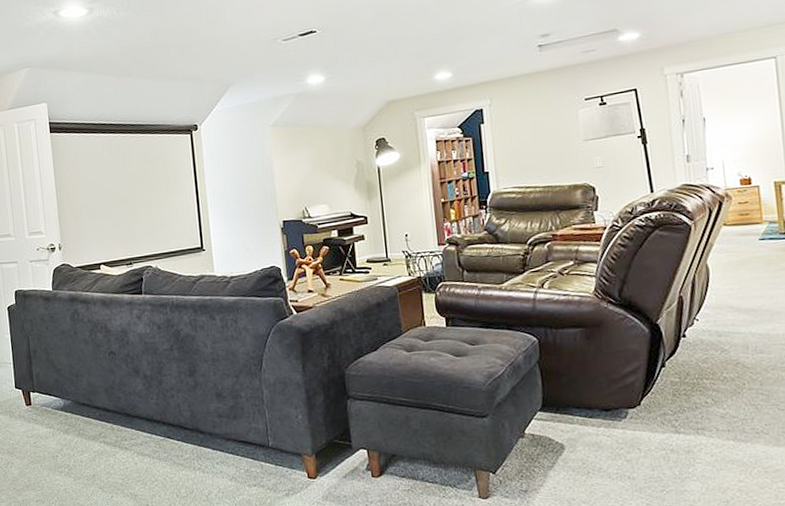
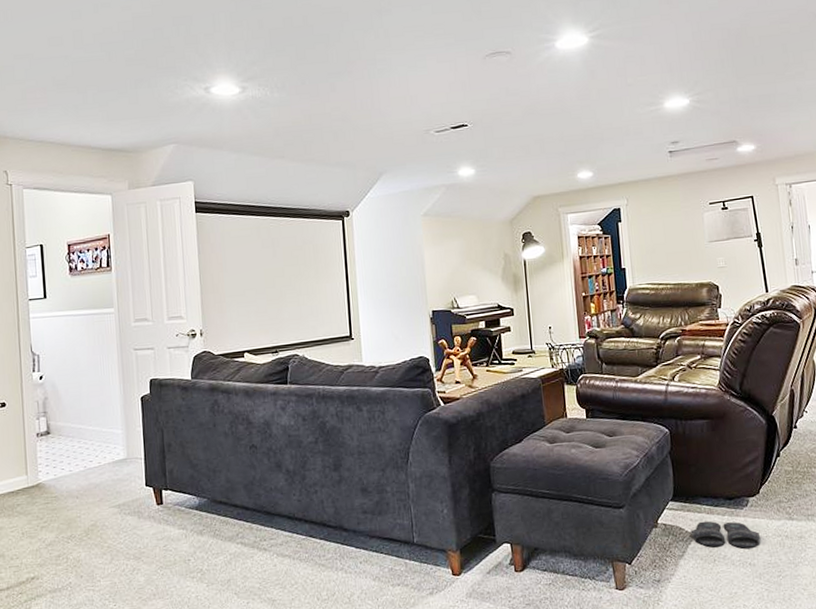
slippers: none [561,432,641,462] -> present [690,521,760,549]

